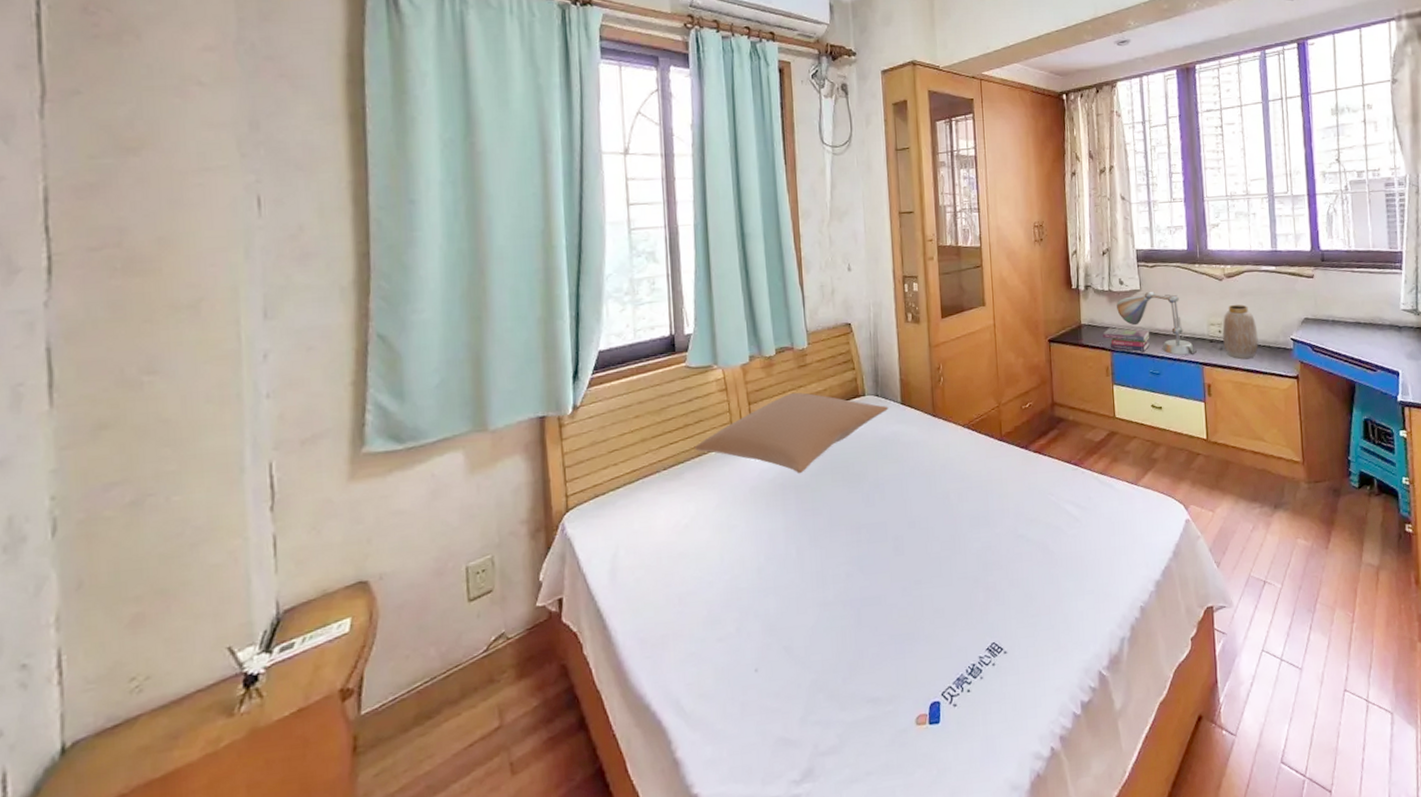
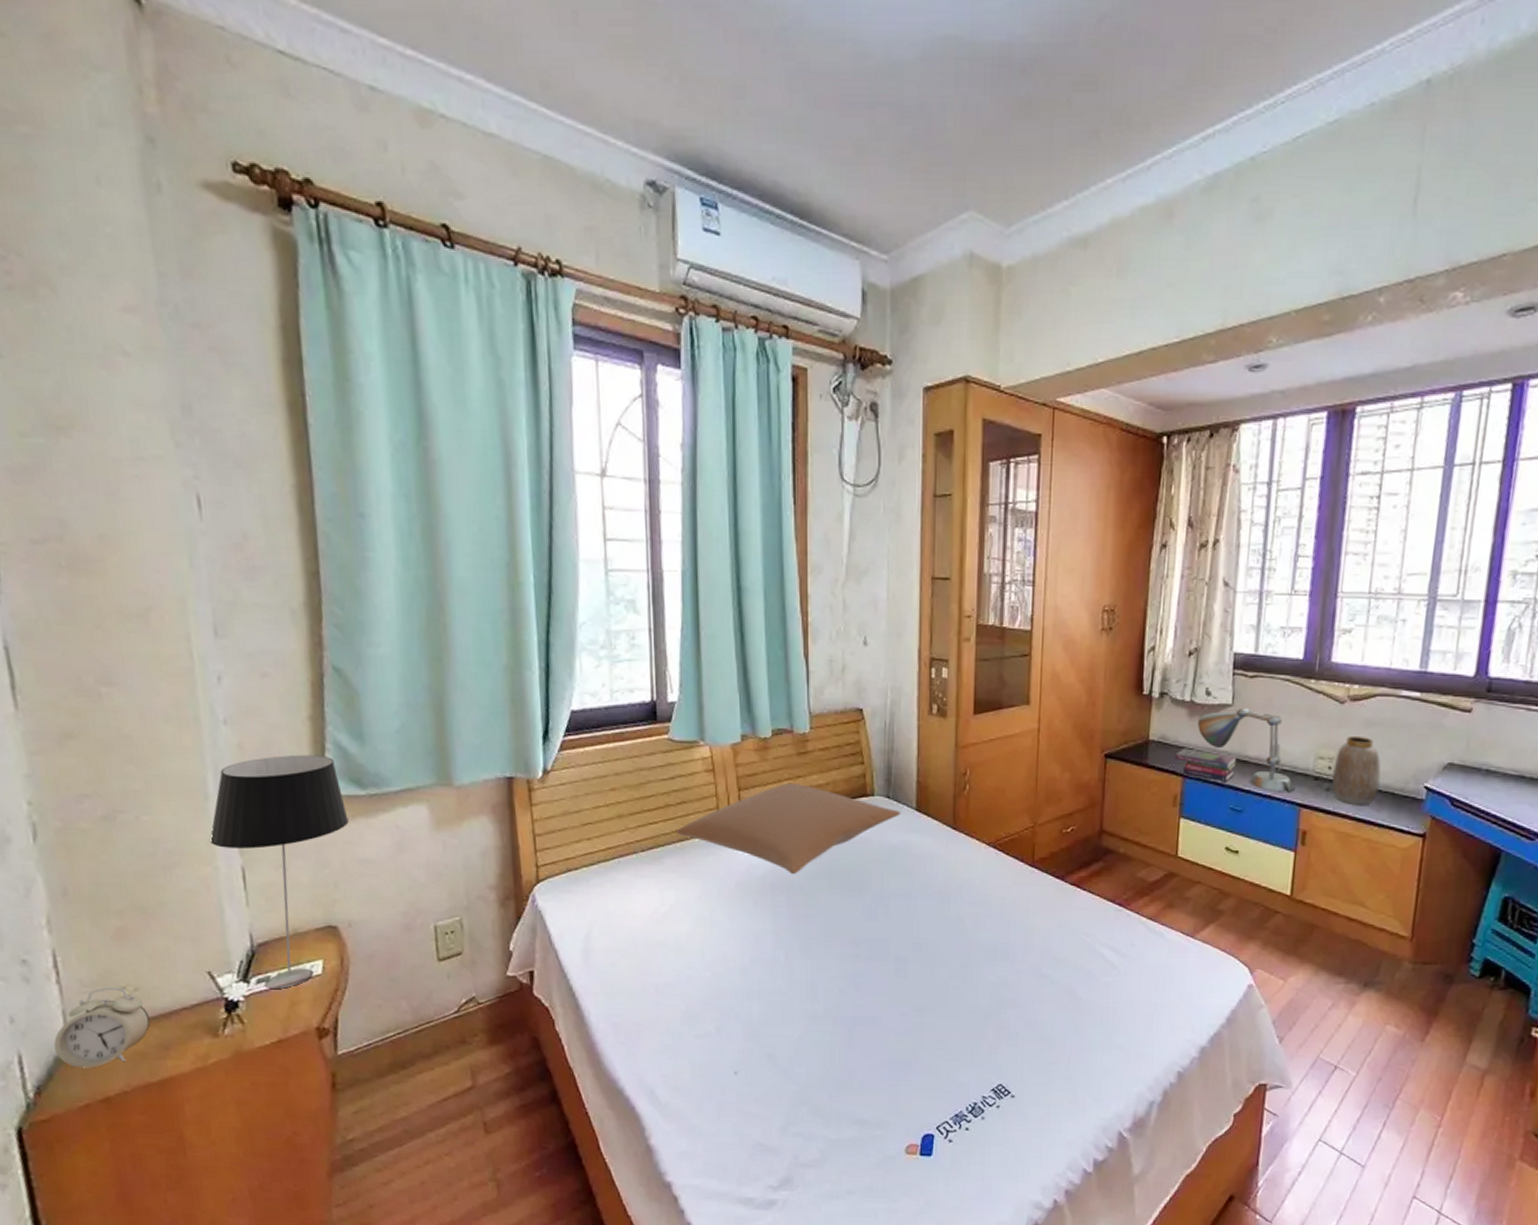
alarm clock: none [46,678,160,779] -> present [54,987,151,1069]
table lamp: none [241,417,385,656] -> present [209,754,349,990]

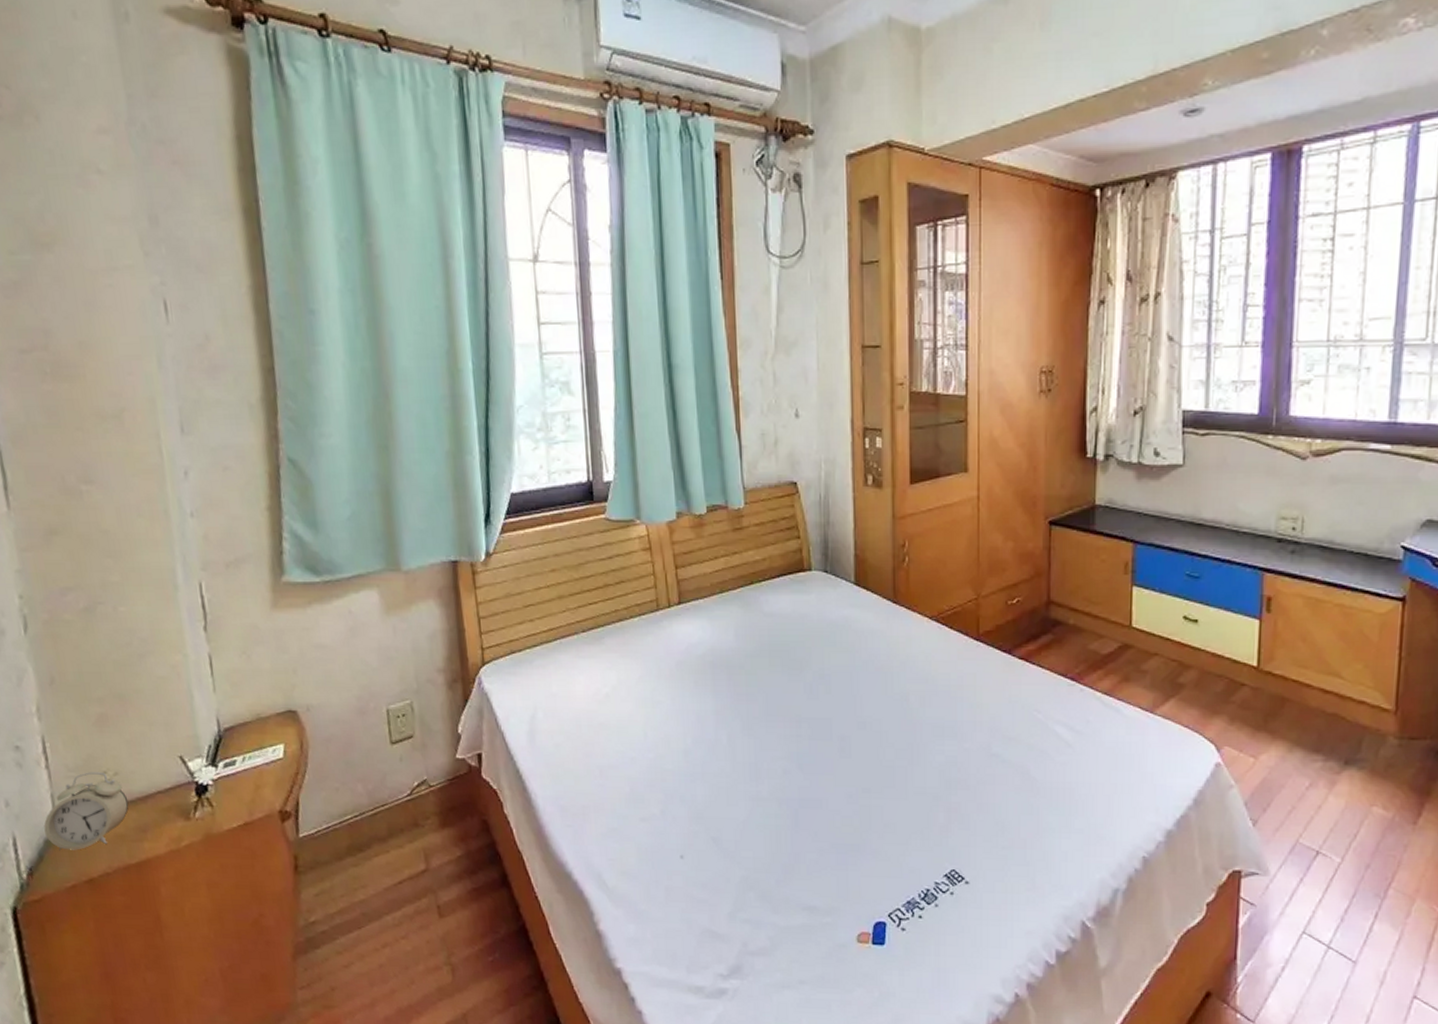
table lamp: present [209,754,349,990] -> none [179,544,305,773]
pillow: present [677,782,901,875] -> none [616,559,840,653]
books: present [1175,748,1237,783] -> none [1124,512,1191,548]
desk lamp: present [1198,707,1296,794] -> none [1147,467,1258,557]
vase: present [1331,735,1381,805] -> none [1297,493,1351,567]

